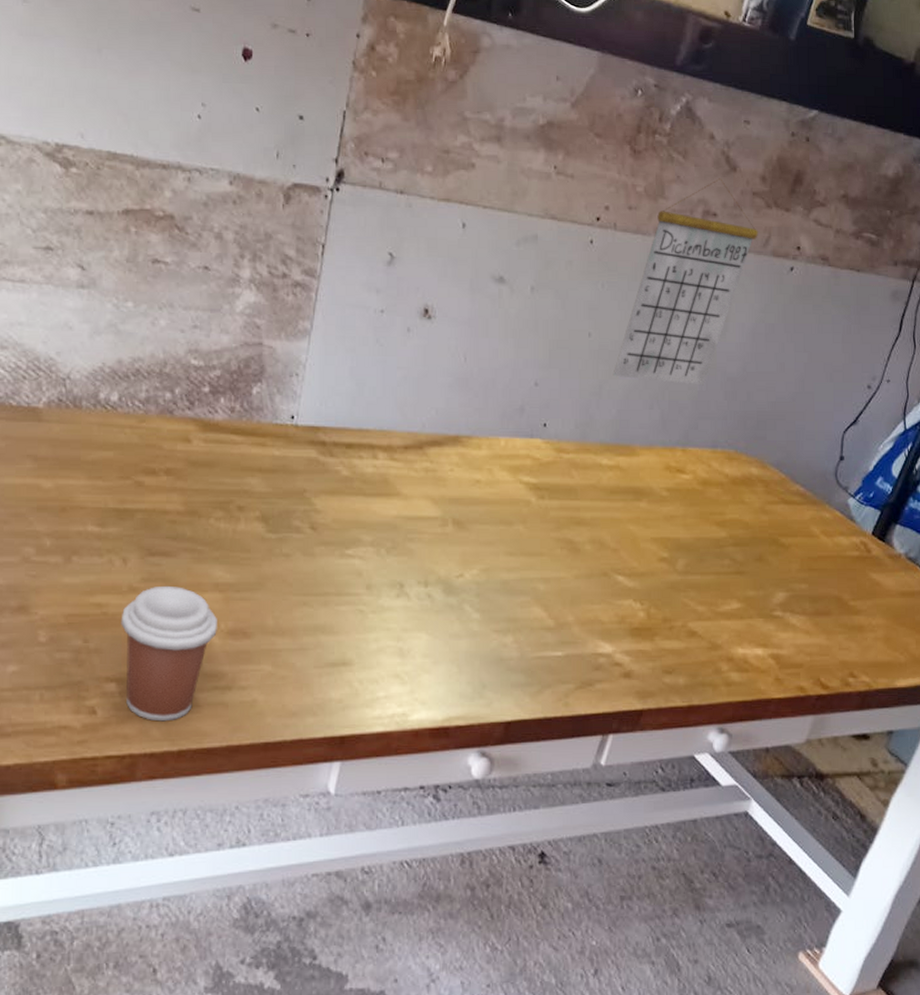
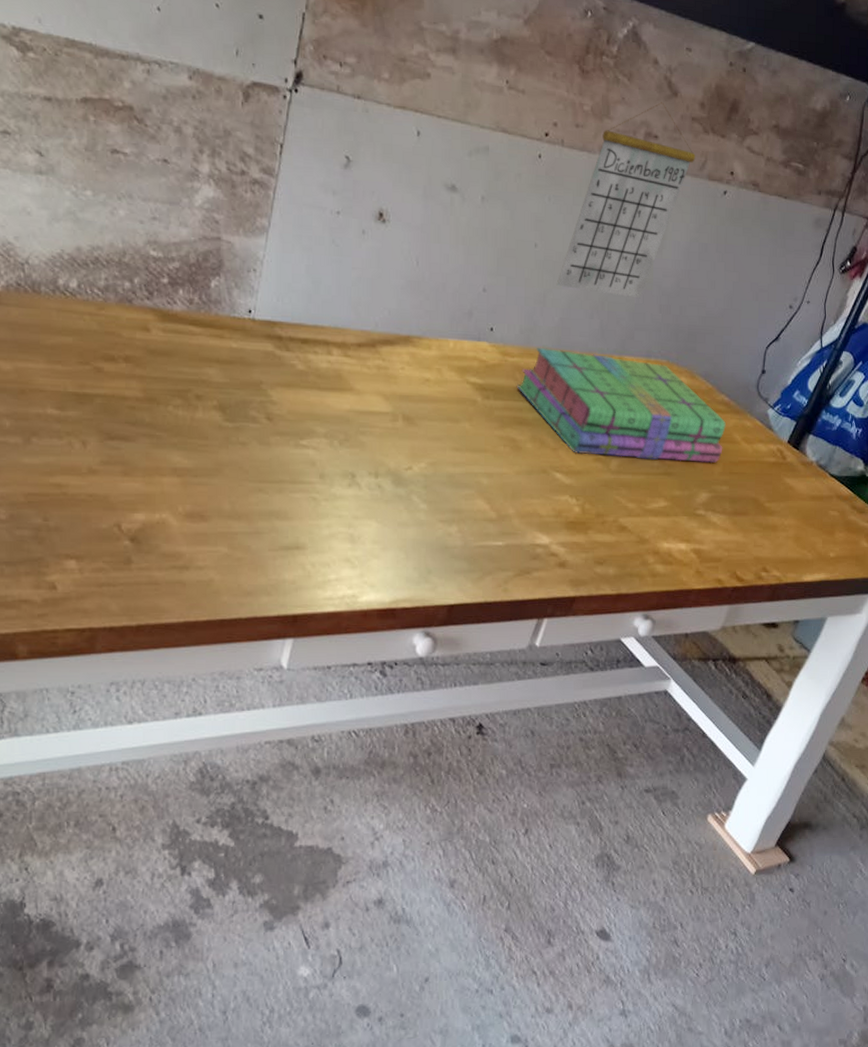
coffee cup: present [121,585,217,722] -> none [80,468,175,598]
stack of books: none [574,441,802,560] -> present [517,347,726,464]

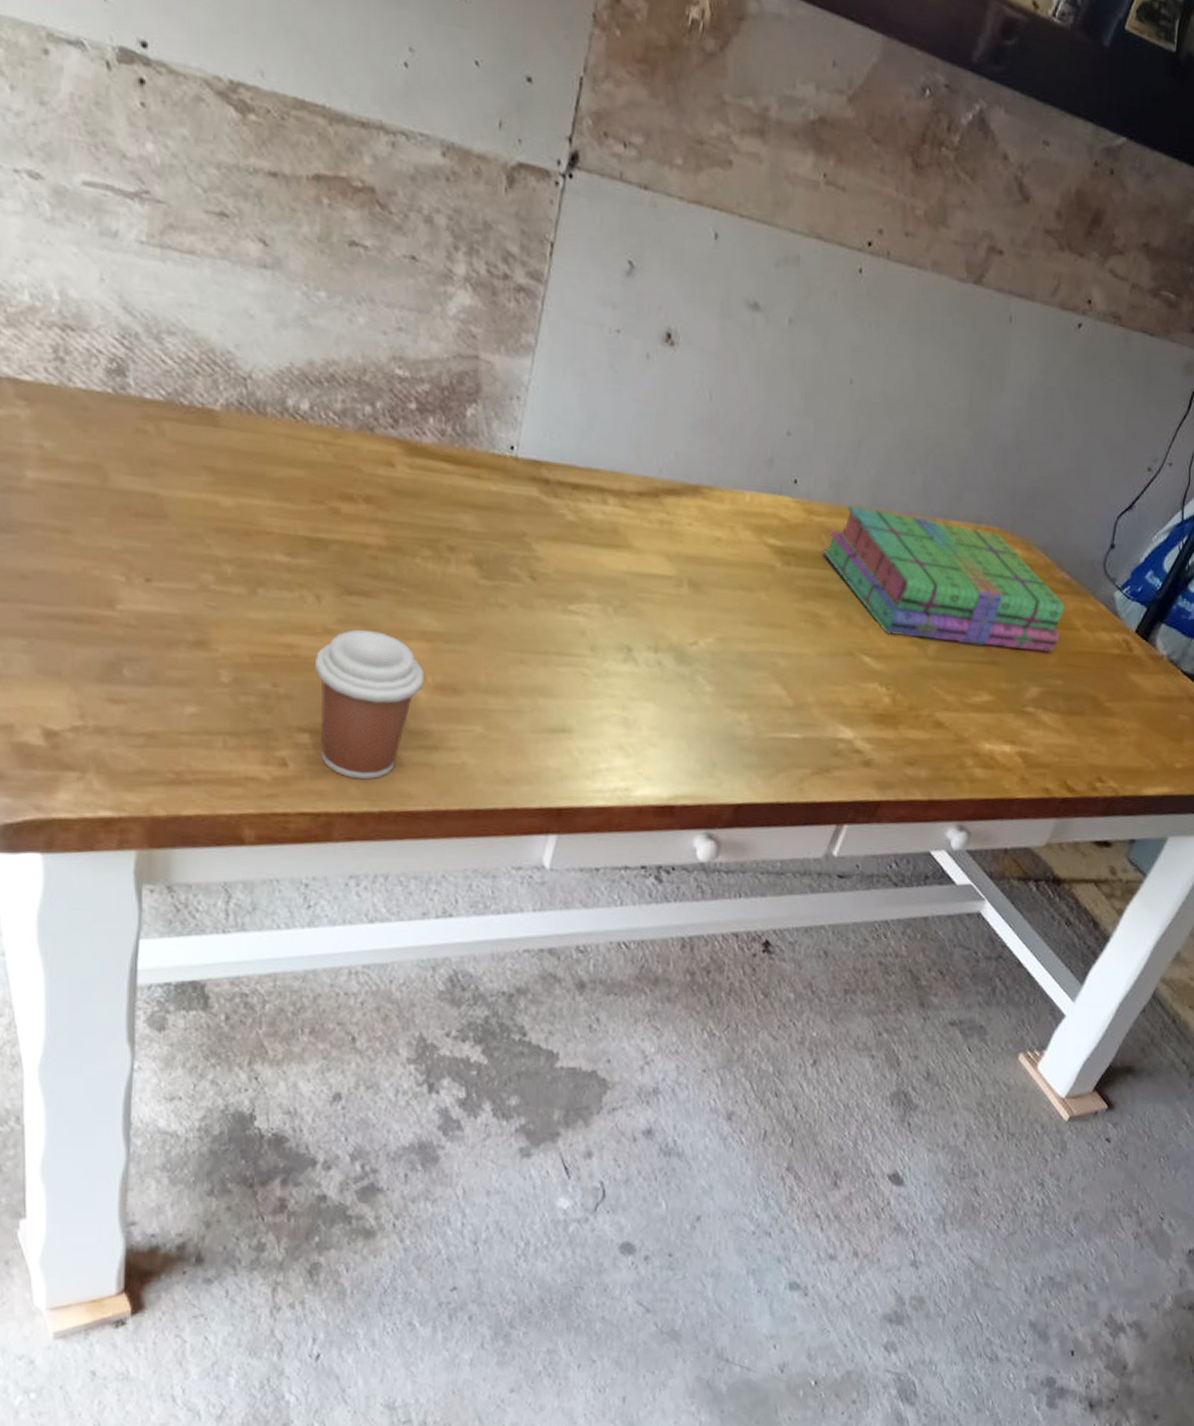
coffee cup: none [80,468,175,598] -> present [314,629,423,780]
calendar: present [556,102,696,299] -> none [874,209,1047,452]

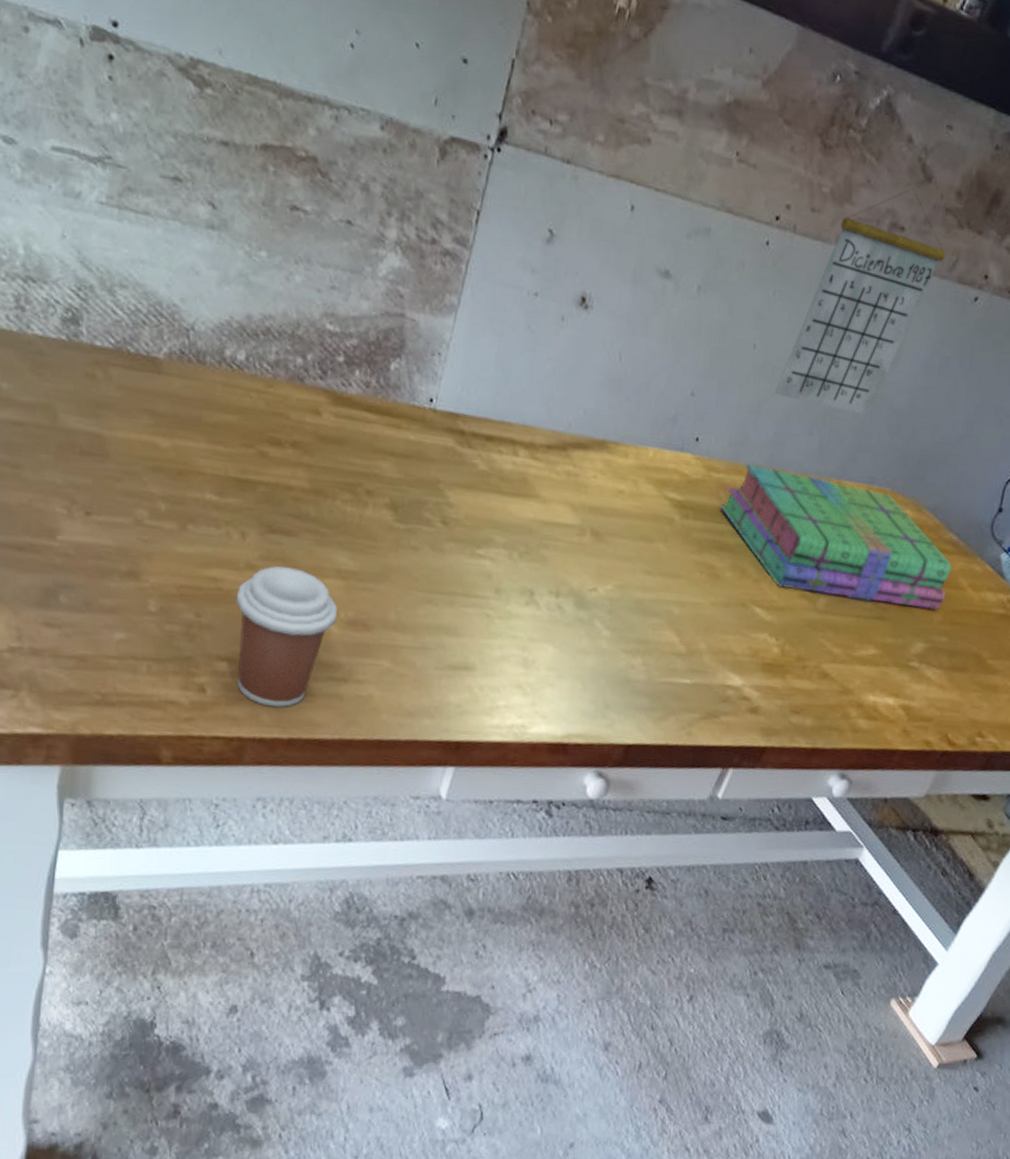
calendar: none [874,209,1047,452] -> present [774,188,946,416]

